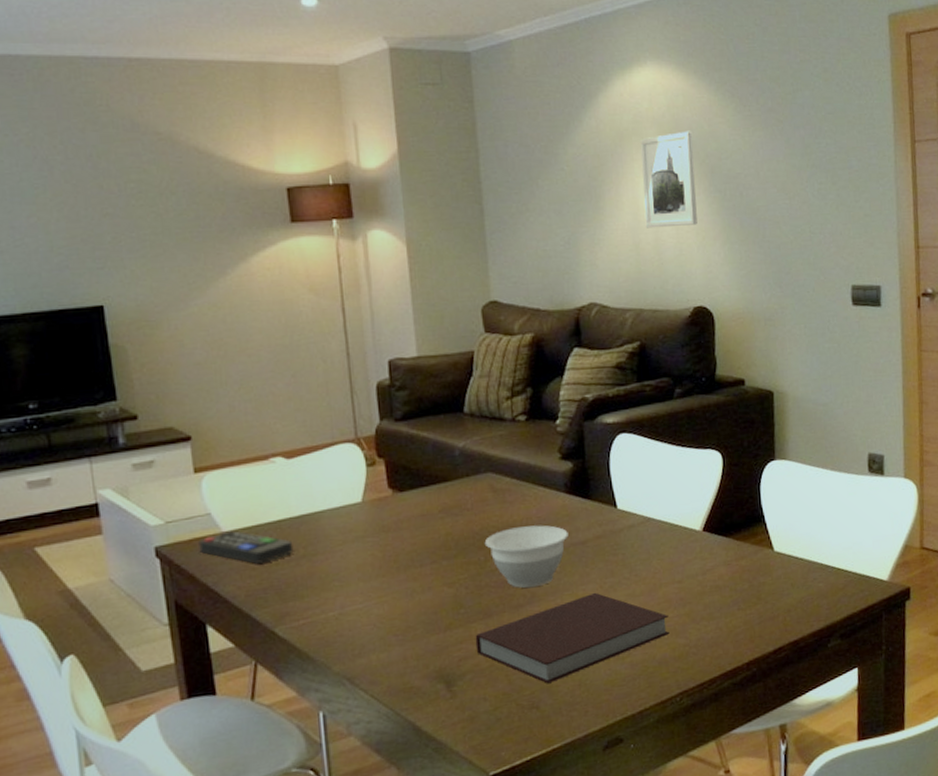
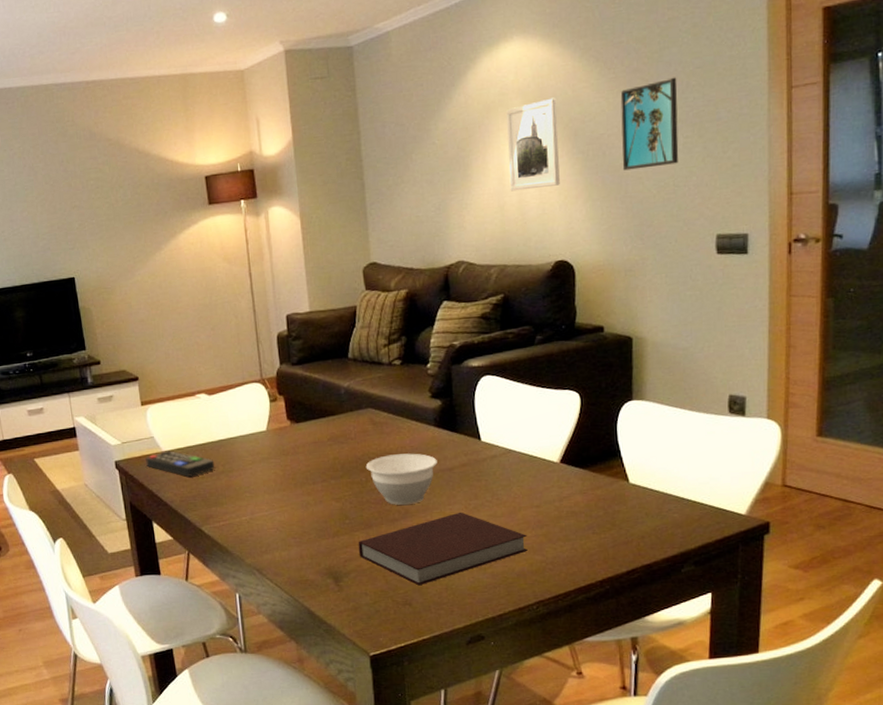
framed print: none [756,120,814,214] -> present [620,77,679,171]

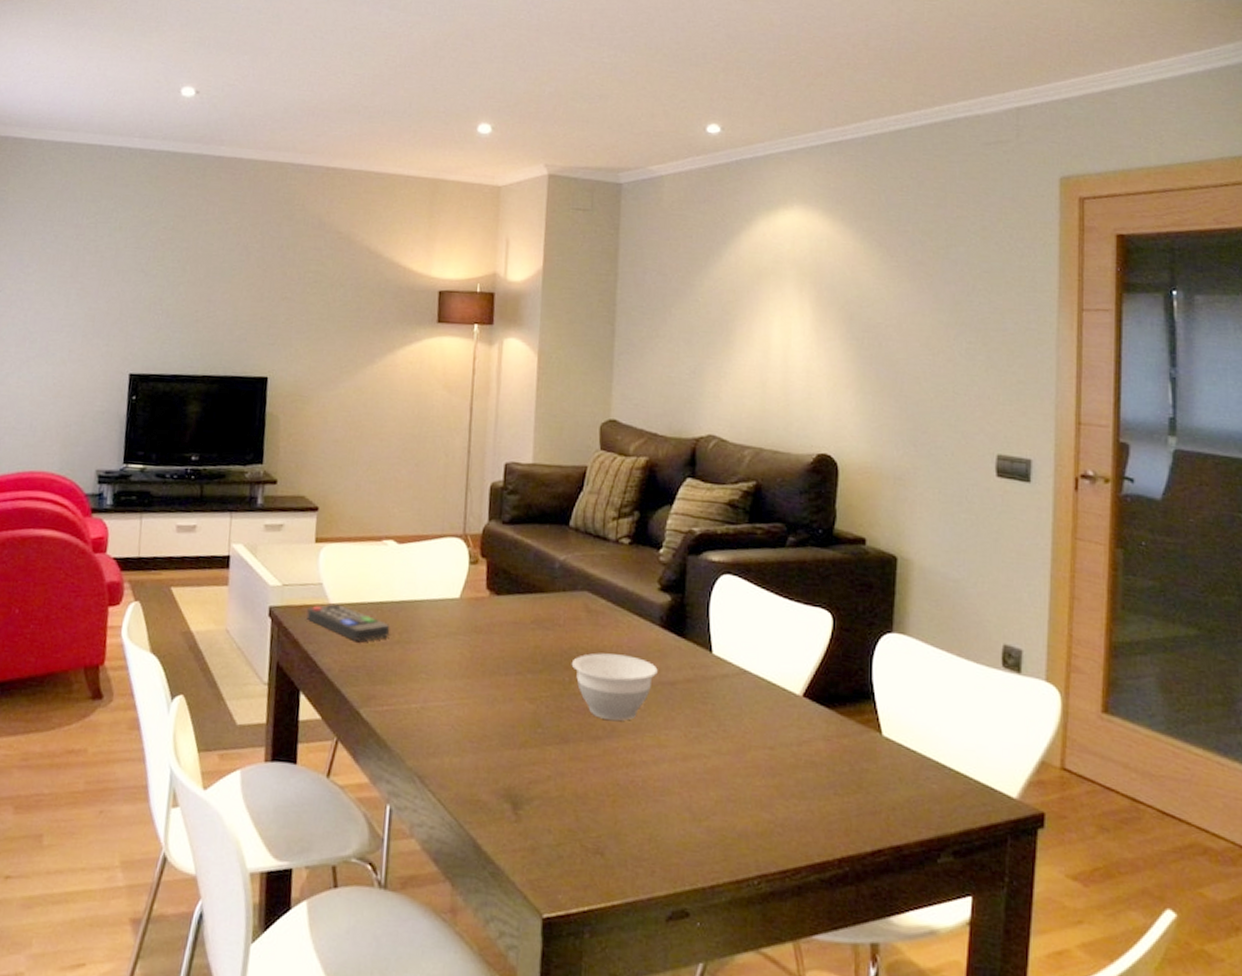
notebook: present [358,511,528,586] -> none [547,740,755,831]
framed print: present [505,97,560,192] -> none [775,275,834,370]
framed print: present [620,77,679,171] -> none [899,277,963,369]

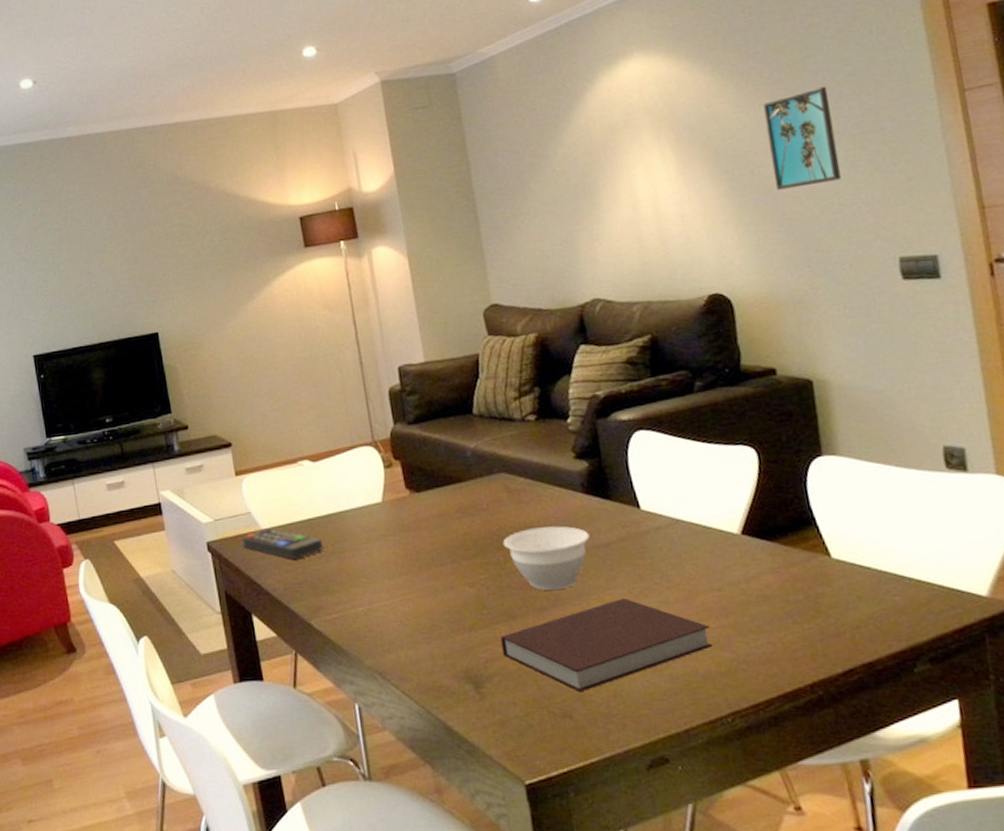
notebook: none [547,740,755,831] -> present [500,597,713,693]
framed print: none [899,277,963,369] -> present [762,86,841,190]

